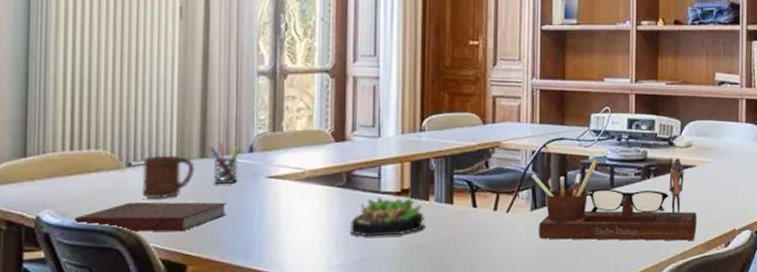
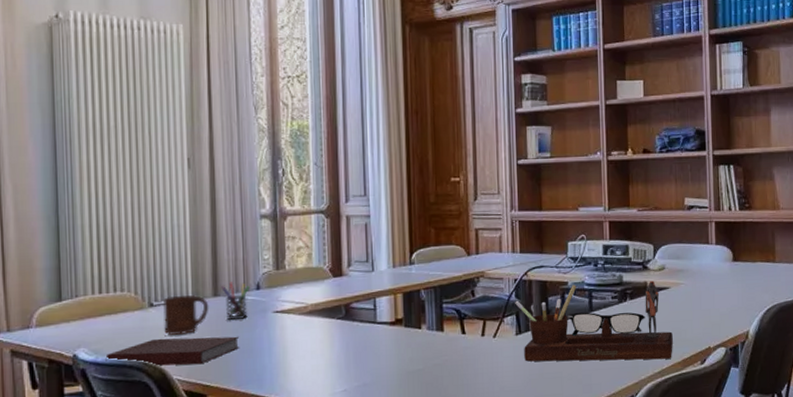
succulent plant: present [349,196,425,237] -> none [350,326,419,365]

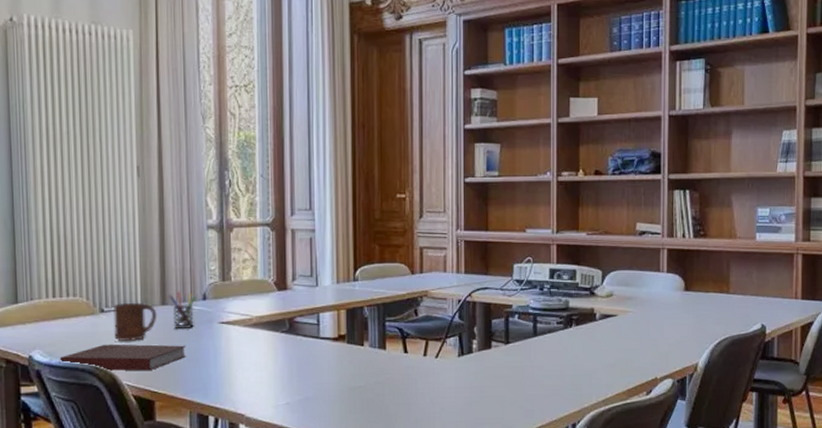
desk organizer: present [515,280,673,362] -> none [458,307,618,388]

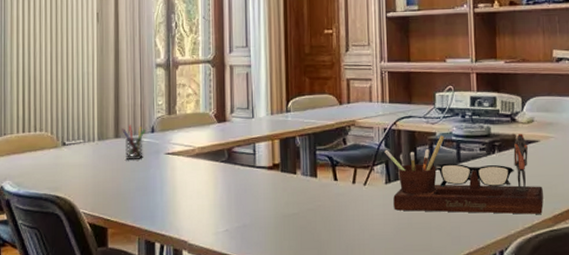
notebook: present [59,344,187,371] -> none [26,174,137,200]
cup: present [114,302,157,342] -> none [74,135,111,173]
desk organizer: none [458,307,618,388] -> present [385,133,544,214]

